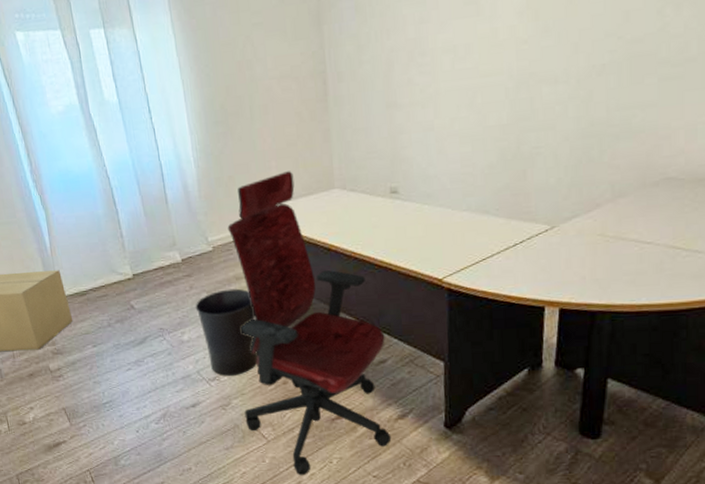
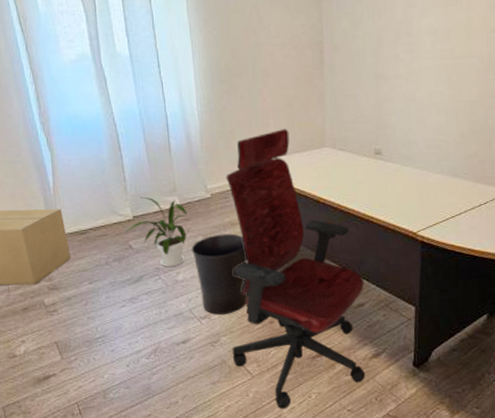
house plant: none [126,253,190,328] -> present [126,196,188,268]

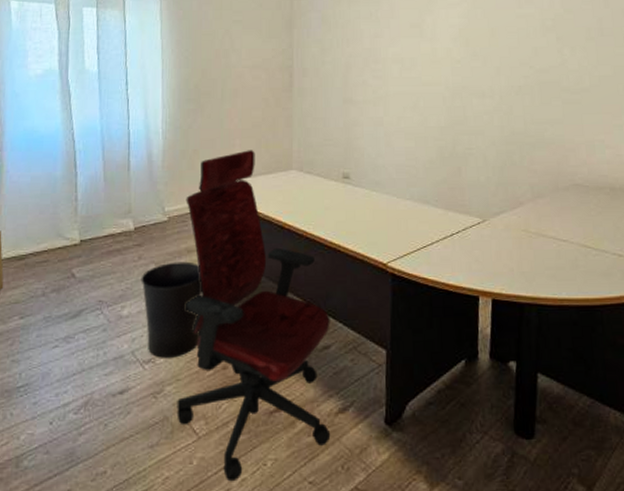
house plant: present [126,196,188,268] -> none [70,218,141,300]

